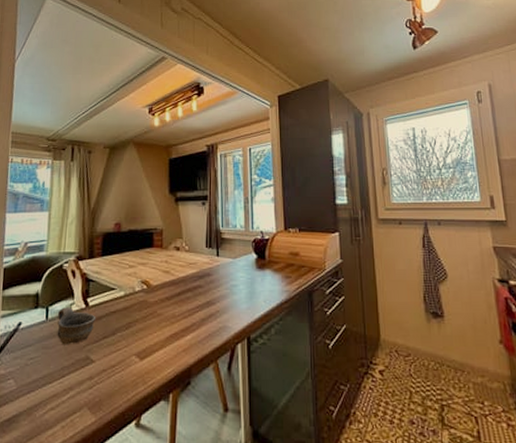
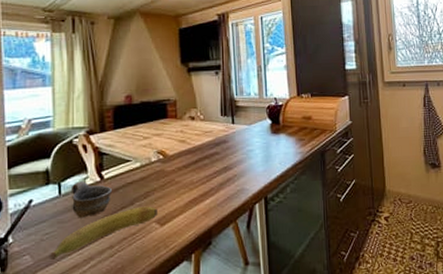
fruit: none [31,337,138,386] -> present [49,206,157,260]

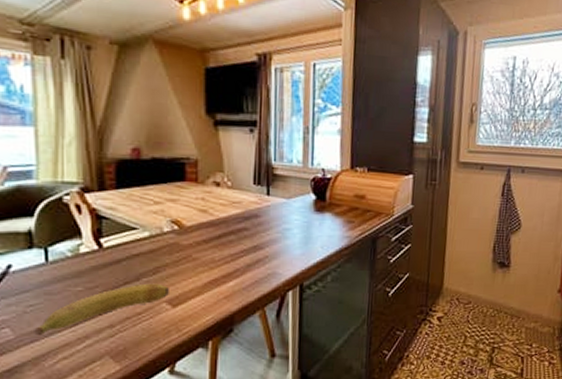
cup: present [71,181,113,219] -> none [60,248,114,291]

